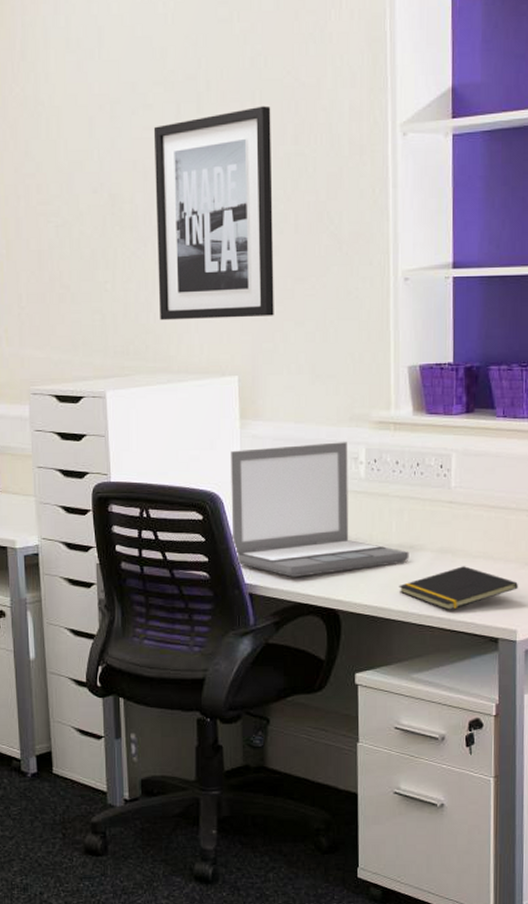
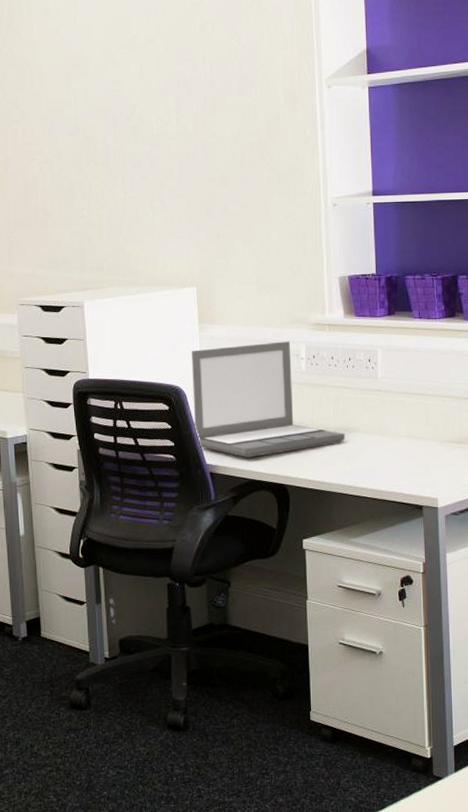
wall art: present [153,105,274,321] -> none [121,64,226,241]
notepad: present [399,566,518,610] -> none [337,444,437,483]

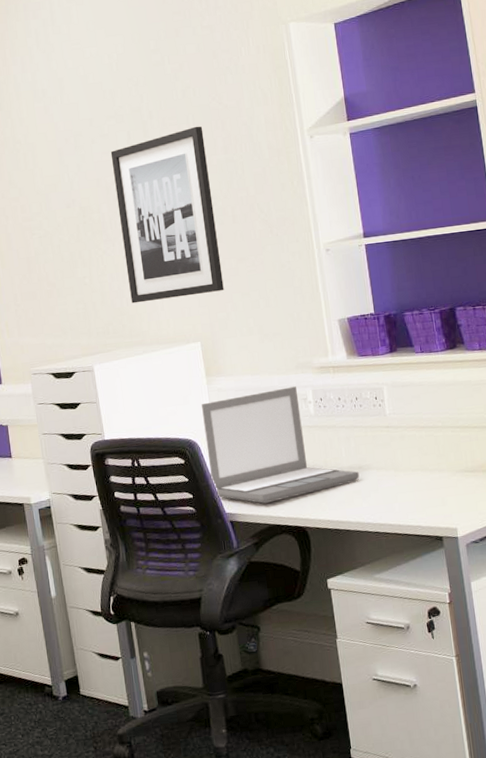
wall art: none [121,64,226,241] -> present [110,126,224,304]

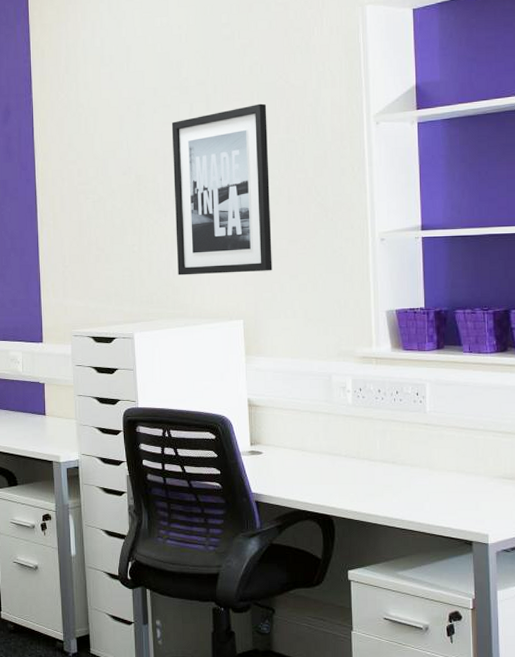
laptop: present [202,386,360,504] -> none [238,374,392,487]

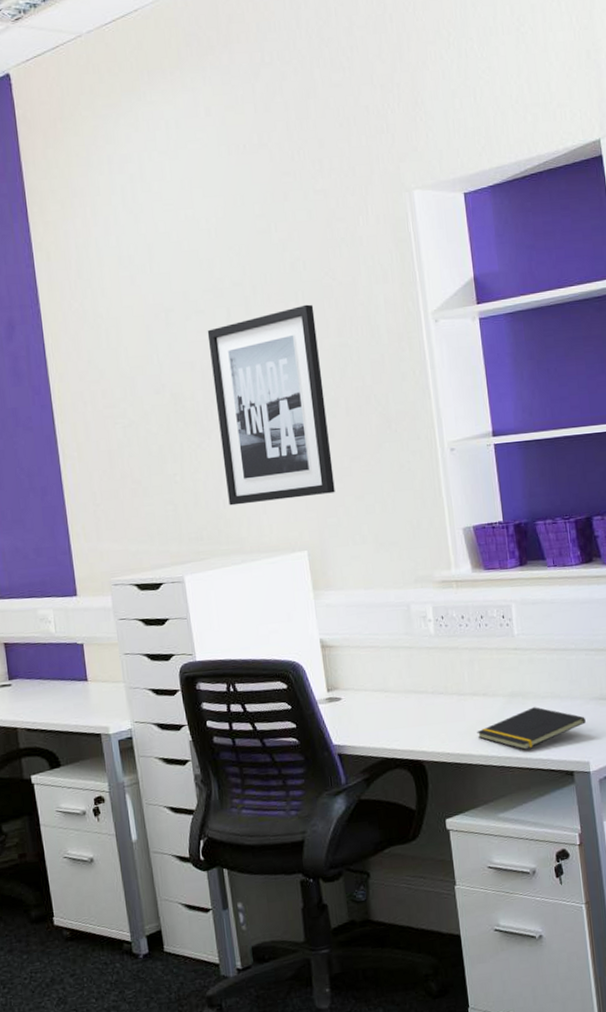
notepad: none [384,479,488,516] -> present [477,707,586,750]

